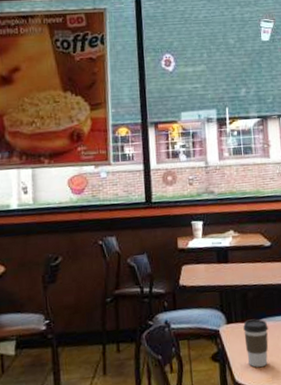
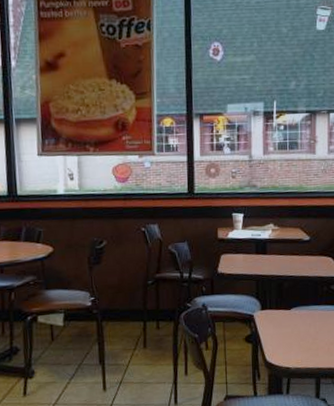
coffee cup: present [243,318,269,368] -> none [277,307,301,350]

